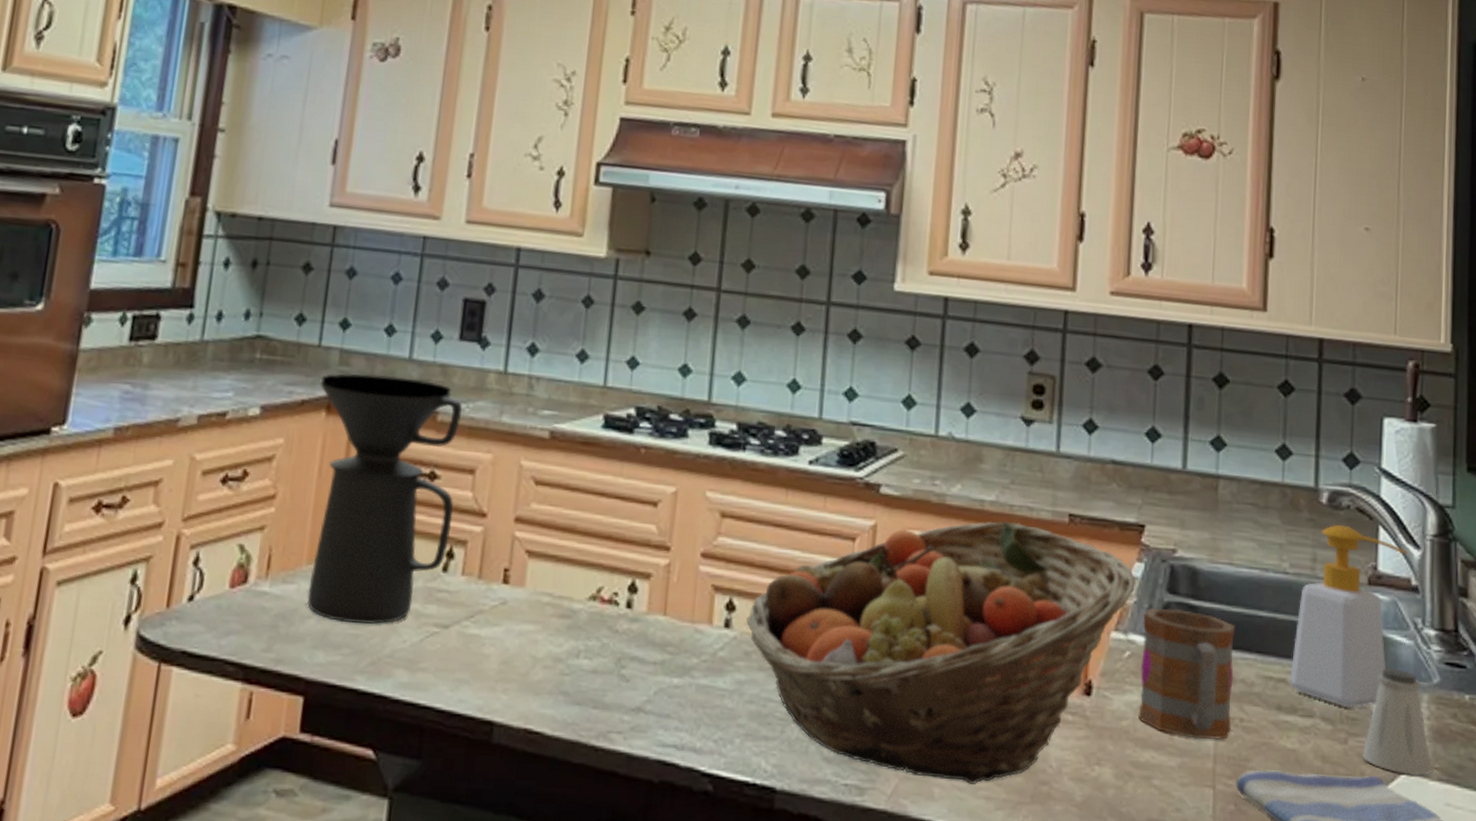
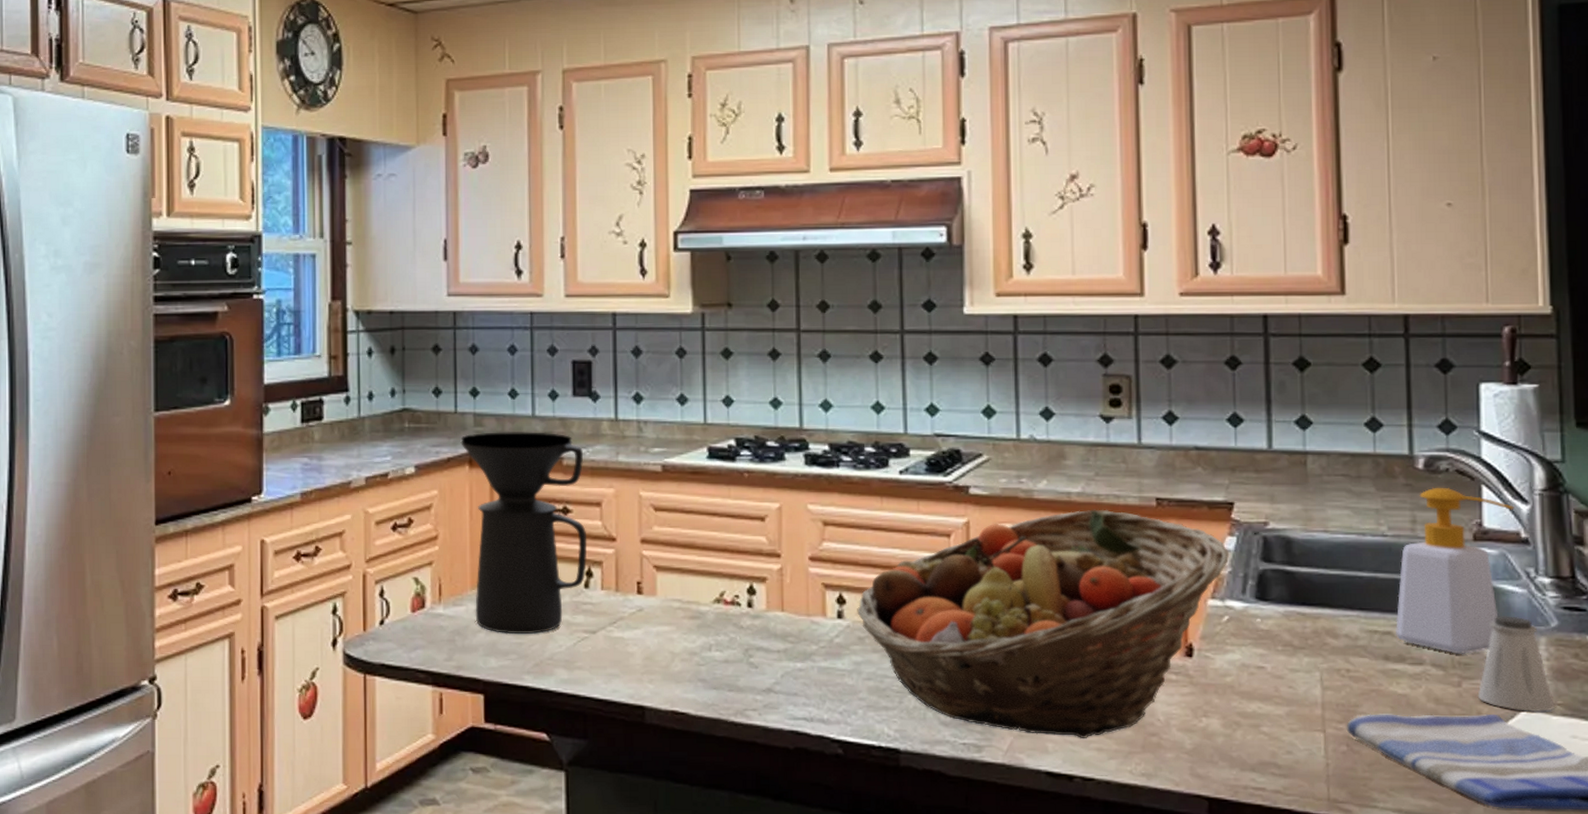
mug: present [1138,608,1236,740] -> none [1239,576,1338,690]

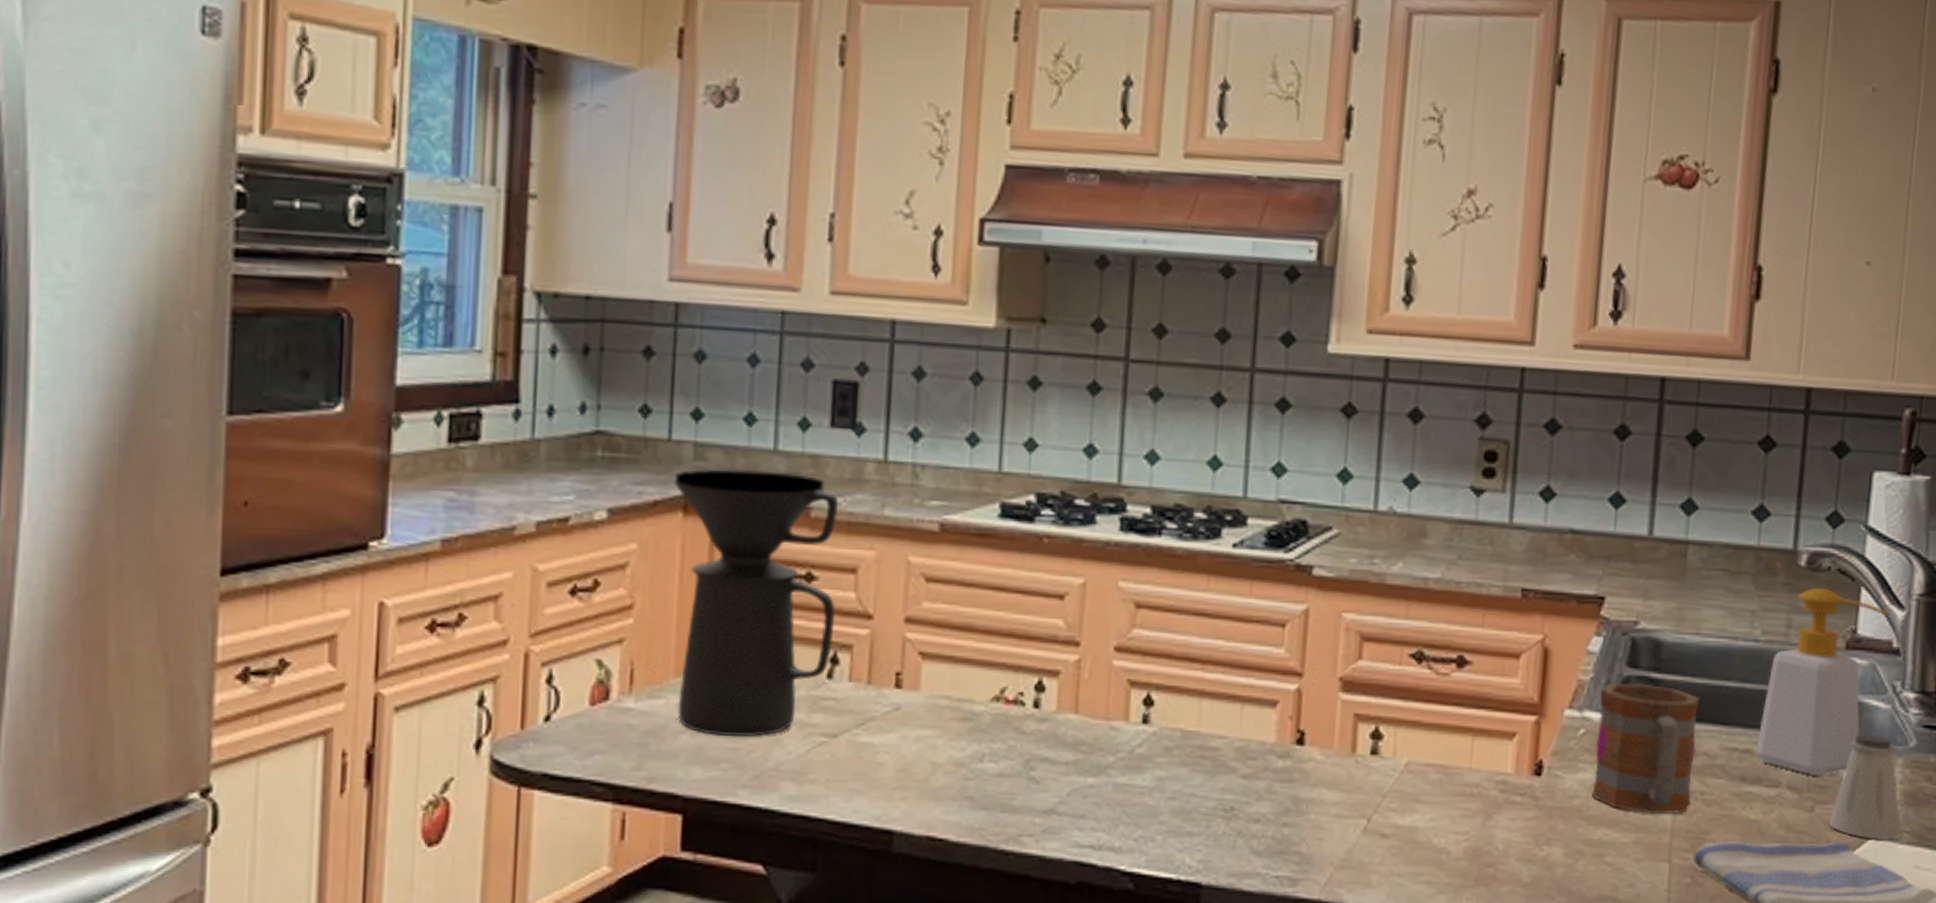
fruit basket: present [857,509,1230,738] -> none [1166,599,1594,870]
mug: none [1239,576,1338,690] -> present [1591,683,1700,814]

